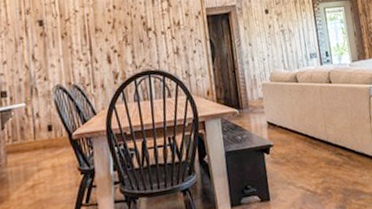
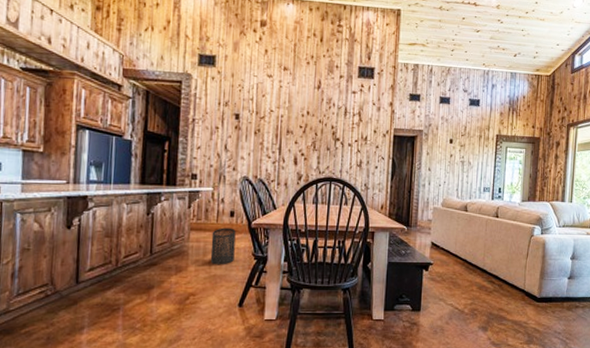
trash can: none [31,143,59,189] -> present [210,227,236,265]

